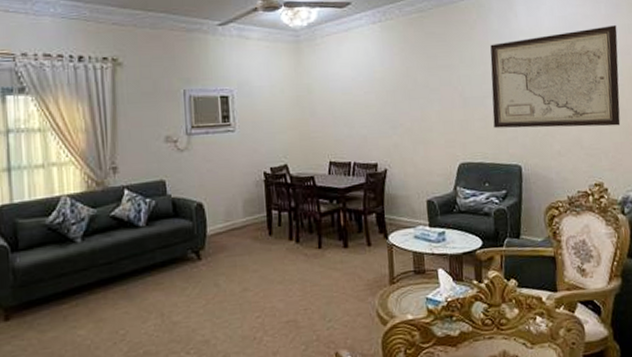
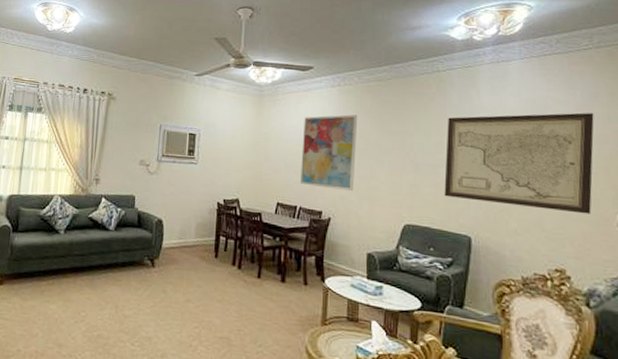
wall art: none [347,53,407,138] -> present [300,115,358,191]

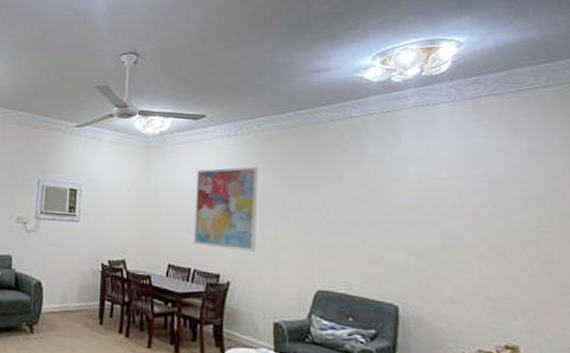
wall art: present [444,112,594,214] -> none [363,162,548,281]

